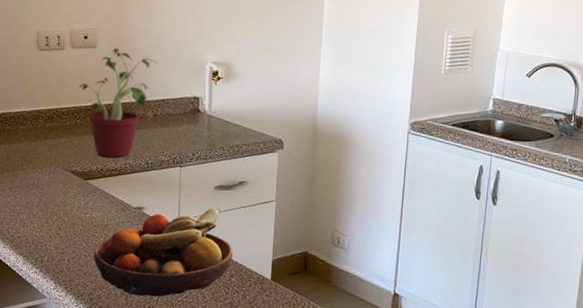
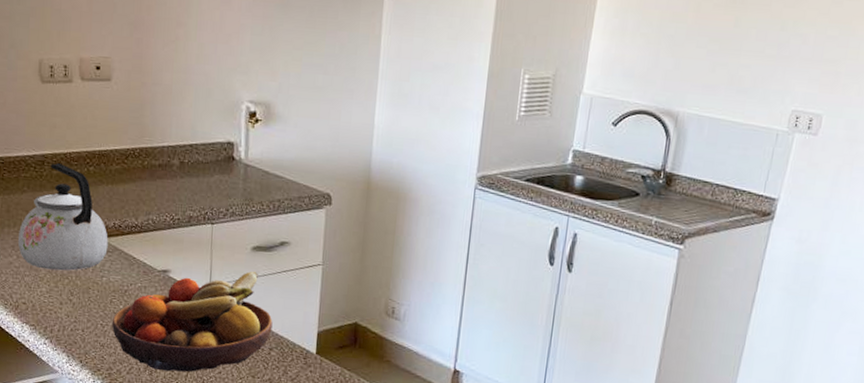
kettle: none [15,117,92,209] -> present [18,163,108,271]
potted plant: present [79,48,158,158] -> none [91,81,185,213]

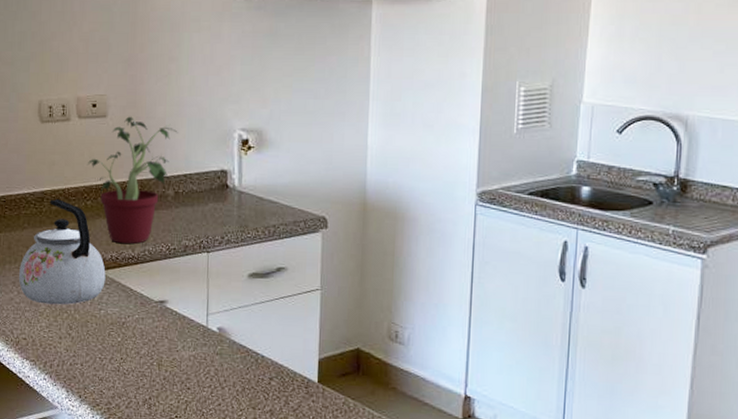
potted plant: none [91,81,185,213] -> present [88,116,178,245]
fruit bowl: present [111,271,273,372] -> none [110,298,272,405]

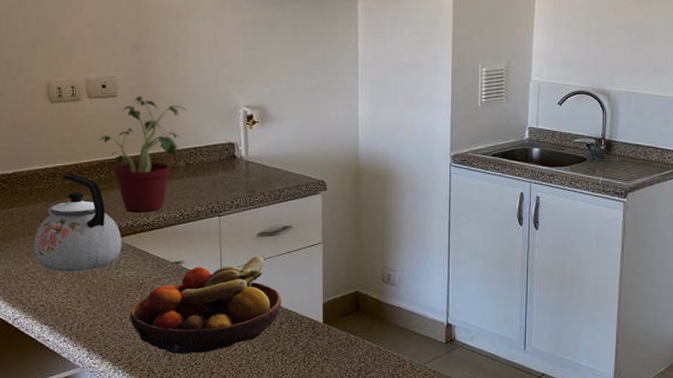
fruit bowl: none [110,298,272,405] -> present [129,254,281,354]

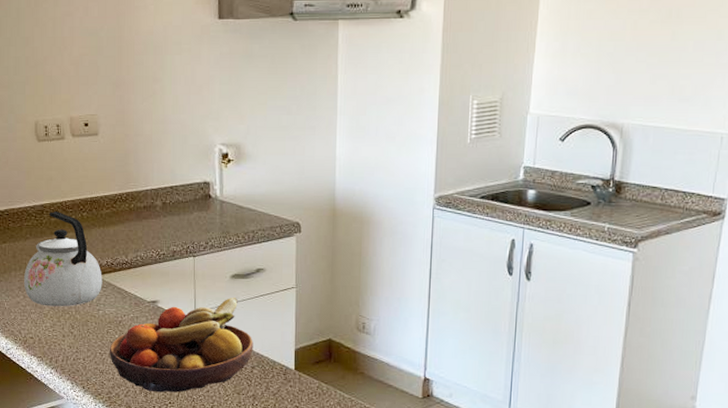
potted plant: present [100,96,187,213] -> none [82,134,164,251]

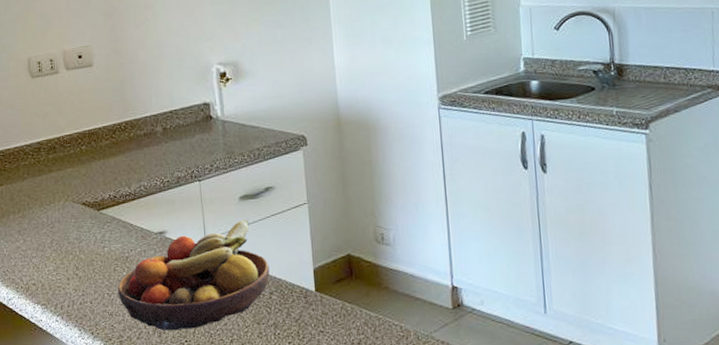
kettle: present [24,211,102,307] -> none [23,147,106,249]

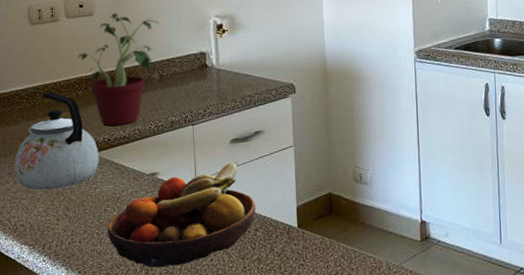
kettle: none [23,147,106,249] -> present [15,92,99,190]
potted plant: none [79,63,160,183] -> present [77,13,160,127]

